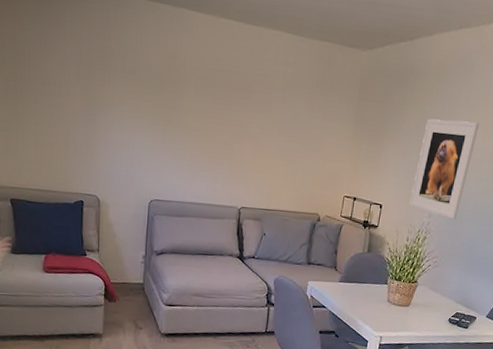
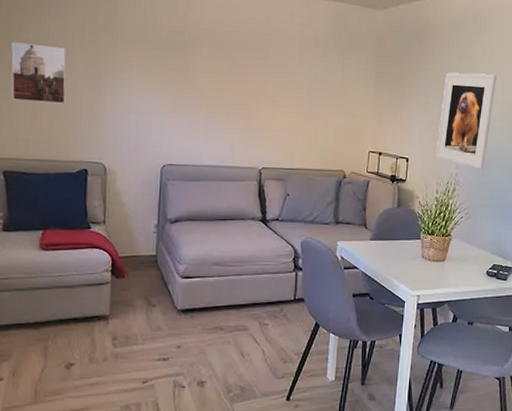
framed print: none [15,75,64,138] -> present [11,42,66,104]

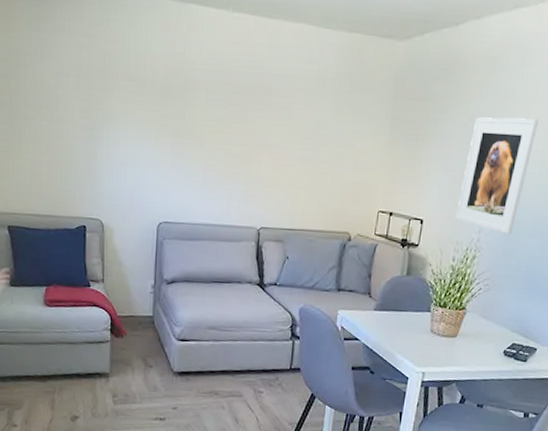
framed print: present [11,42,66,104] -> none [10,89,63,157]

